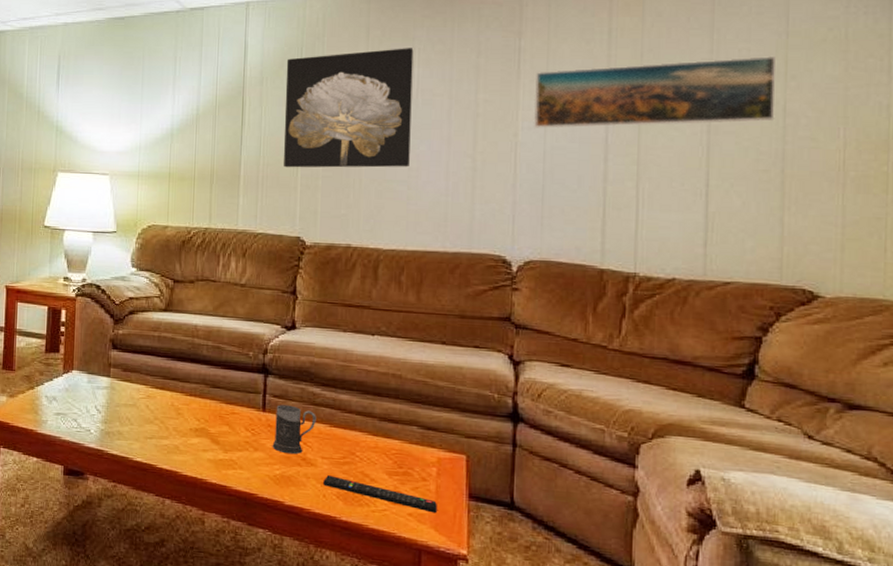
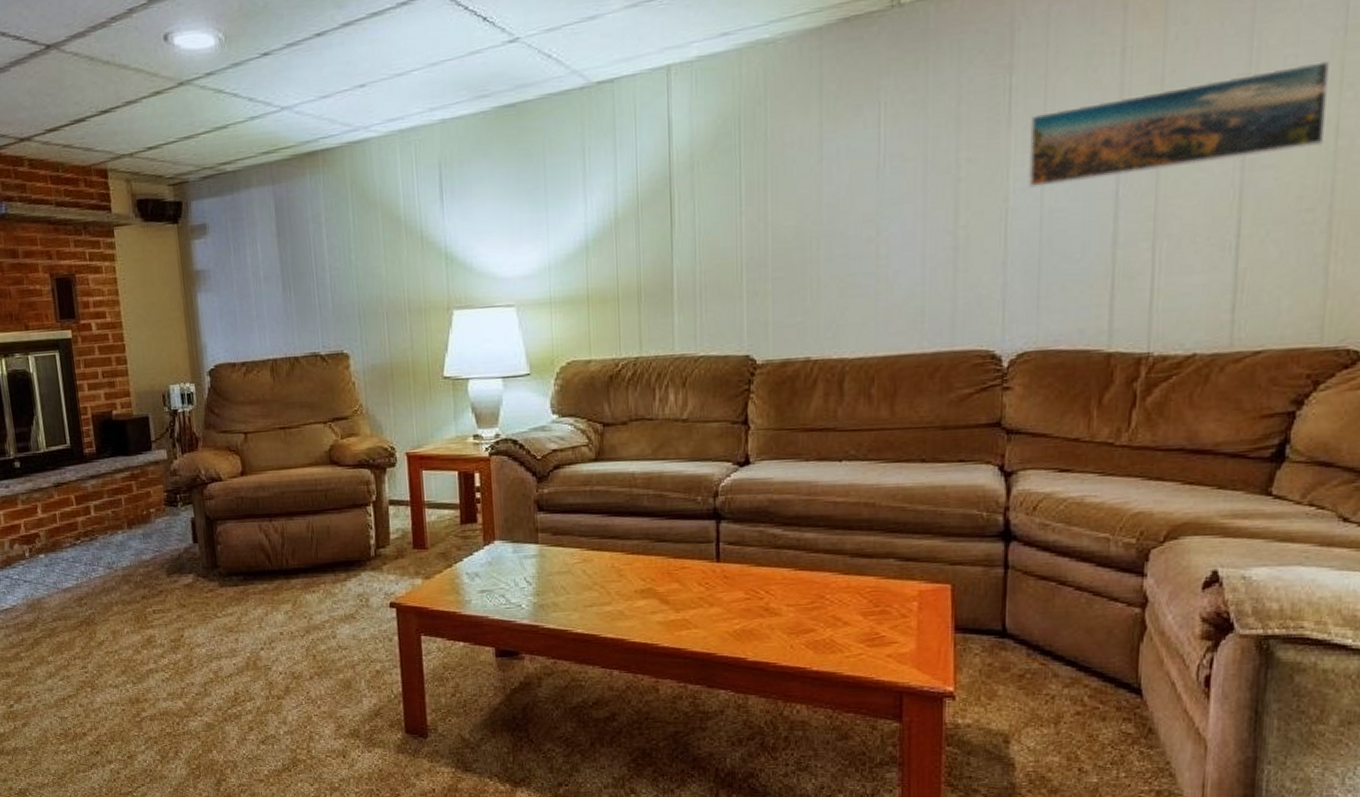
mug: present [272,404,316,455] -> none [729,551,779,606]
wall art: present [283,48,414,168] -> none [721,102,878,273]
remote control: present [323,475,437,514] -> none [790,624,919,651]

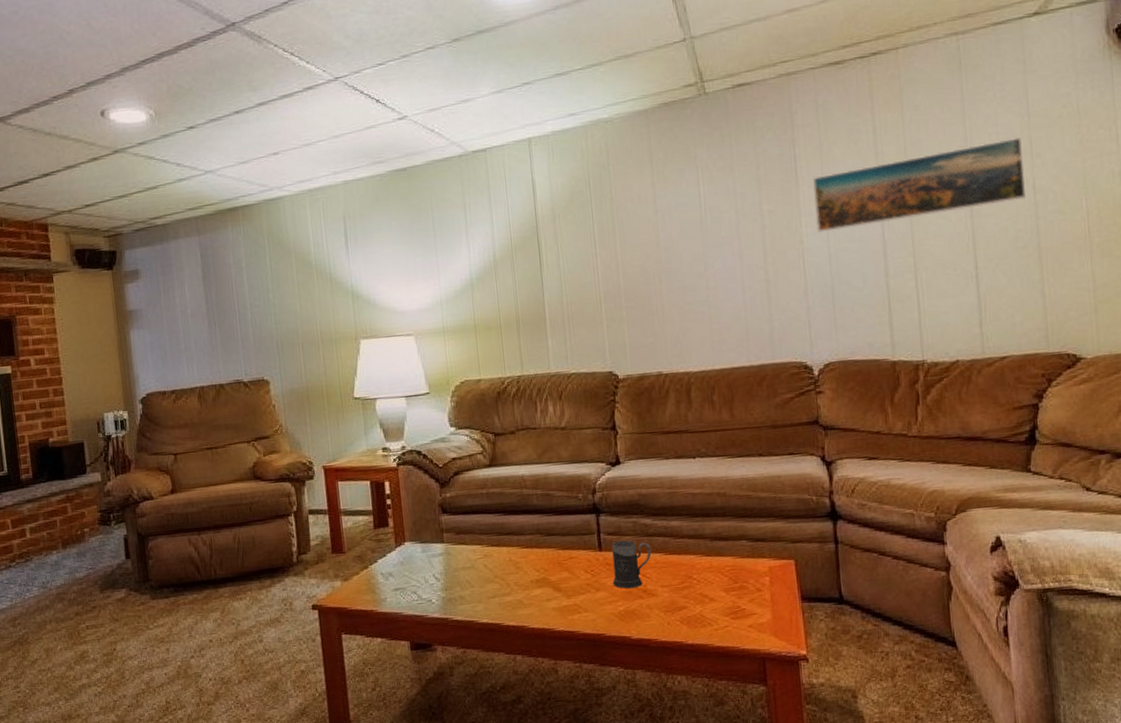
mug: none [729,551,779,606] -> present [611,540,652,589]

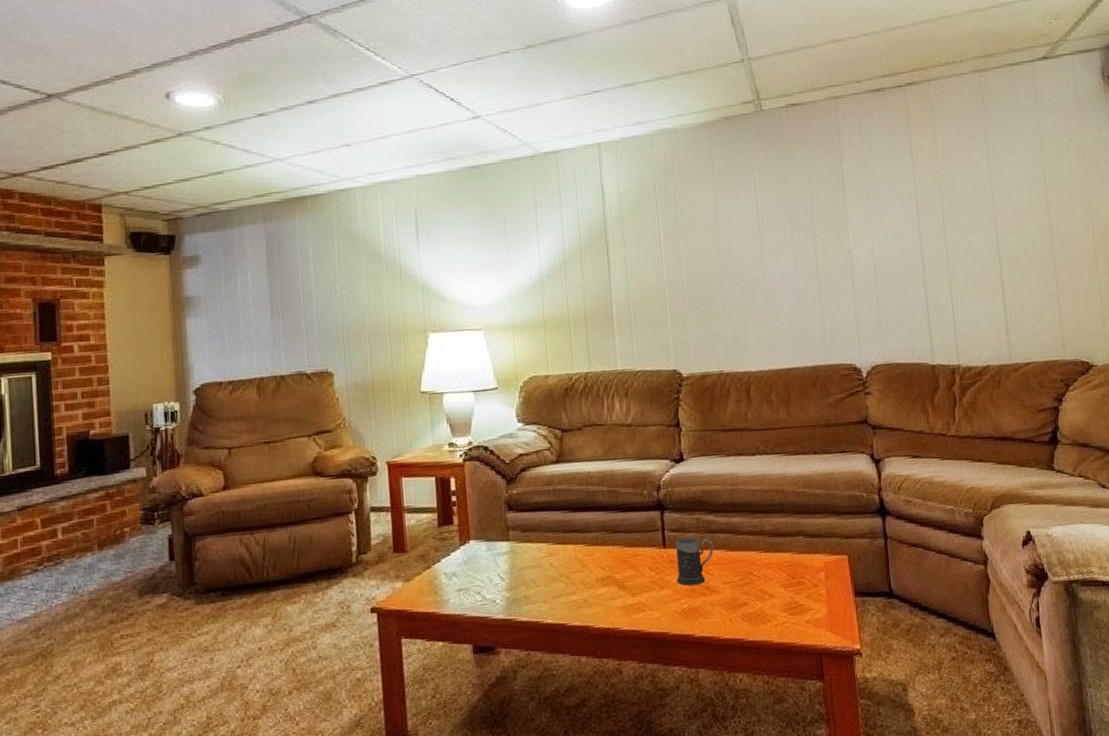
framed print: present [812,136,1027,233] -> none [858,164,1042,244]

